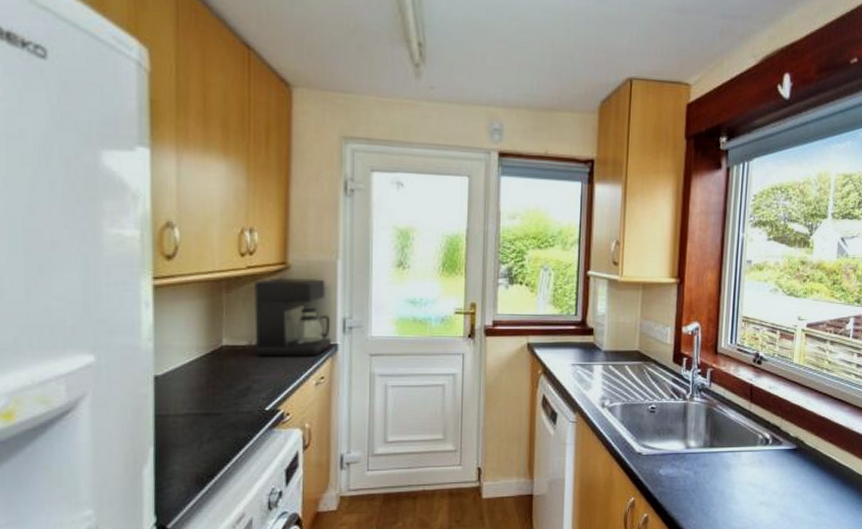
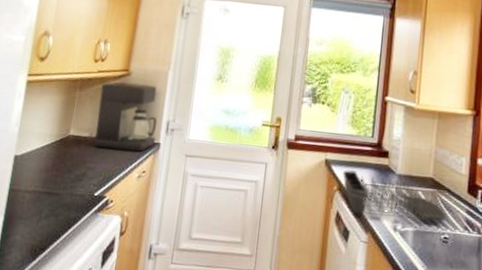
dish rack: none [547,352,654,399] -> present [343,170,447,225]

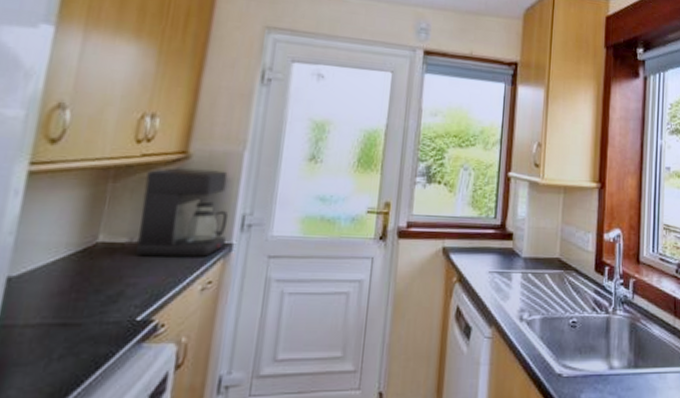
dish rack: present [343,170,447,225] -> none [463,257,575,311]

